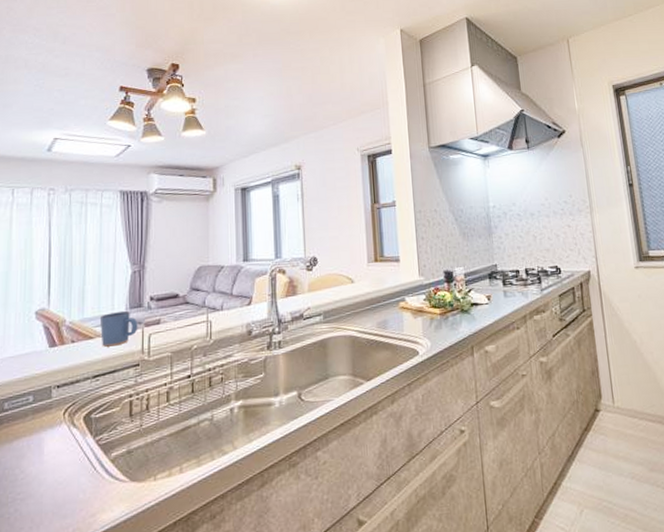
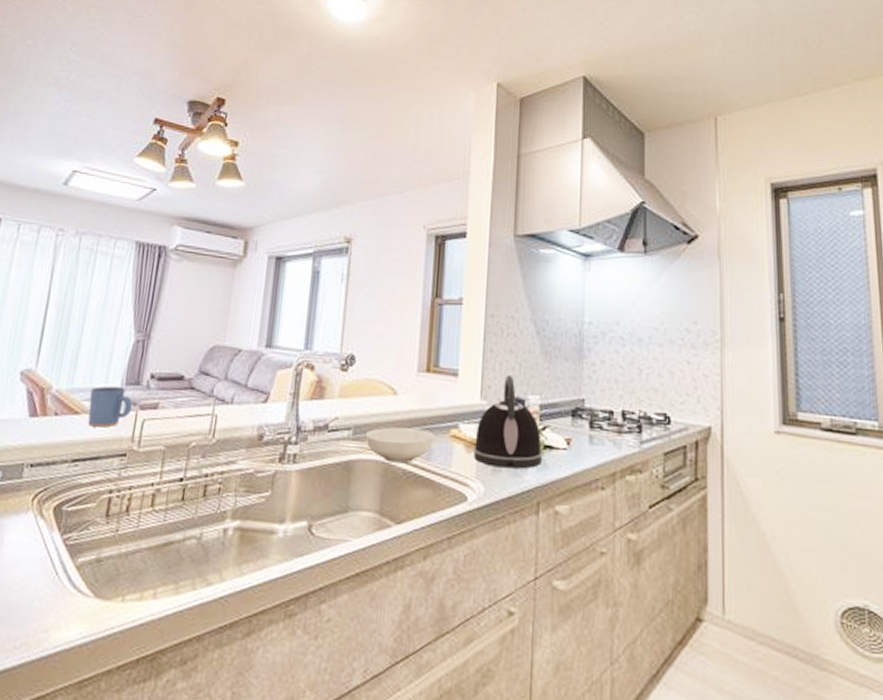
bowl: none [333,306,389,336] -> present [365,427,436,464]
kettle: none [418,254,471,326] -> present [473,374,543,469]

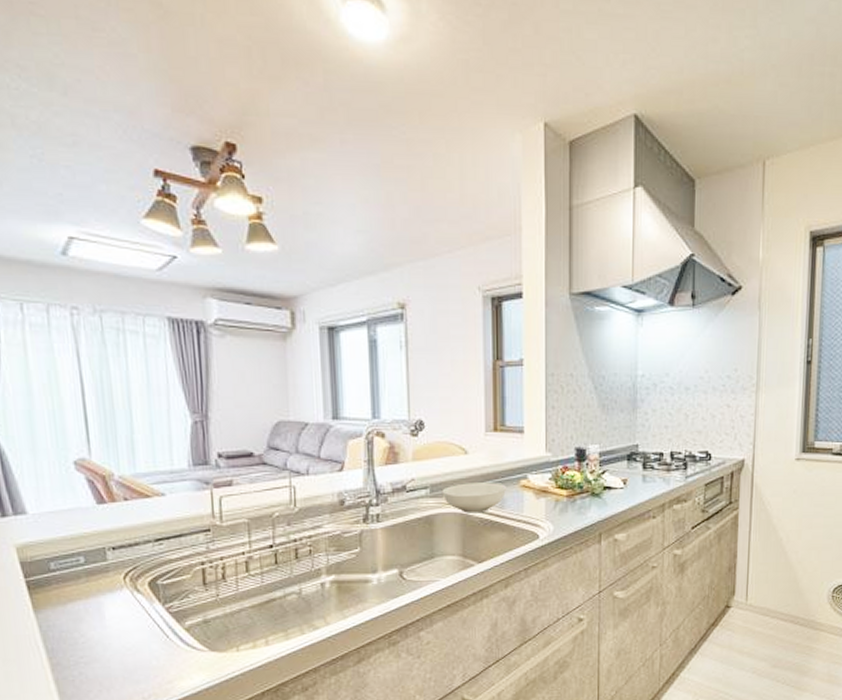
mug: present [87,386,133,427] -> none [156,469,206,508]
kettle: present [473,374,543,469] -> none [541,427,603,509]

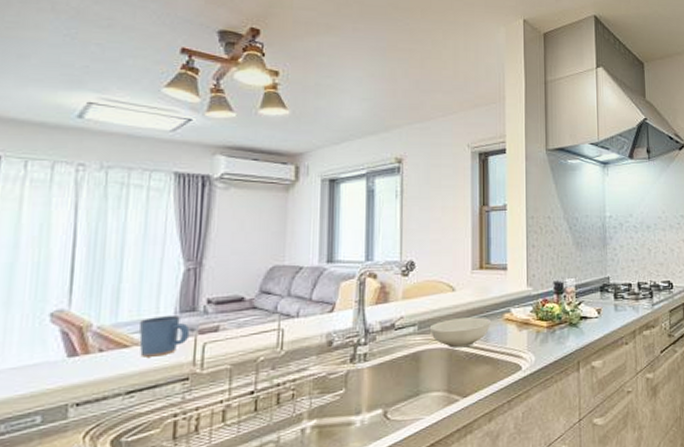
mug: none [156,469,206,508] -> present [138,316,190,357]

